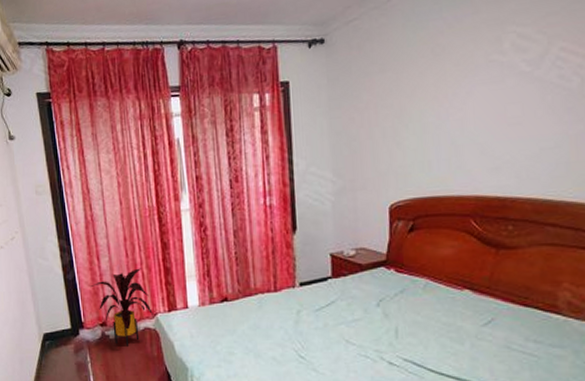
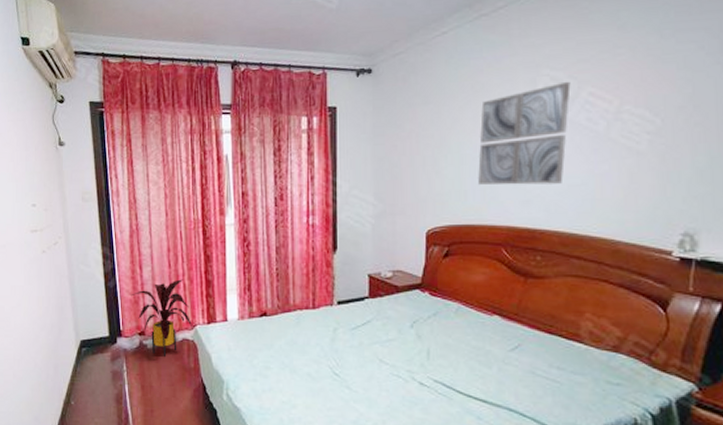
wall art: none [442,37,540,154] -> present [478,81,571,185]

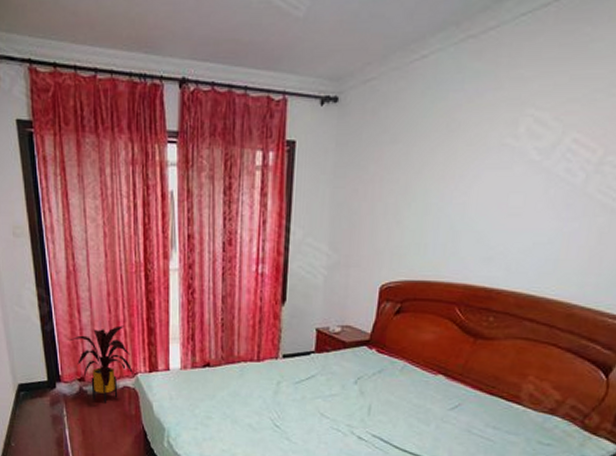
wall art: present [478,81,571,185] -> none [440,124,555,241]

